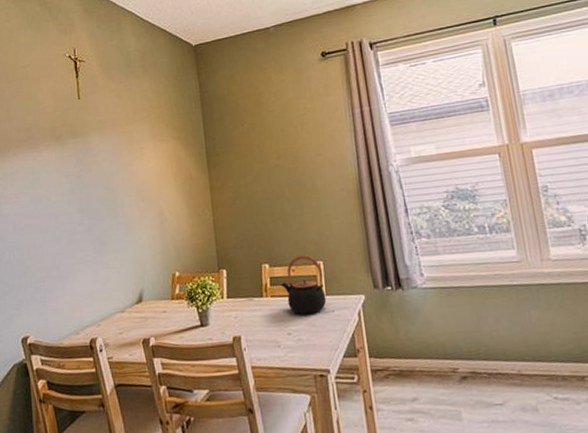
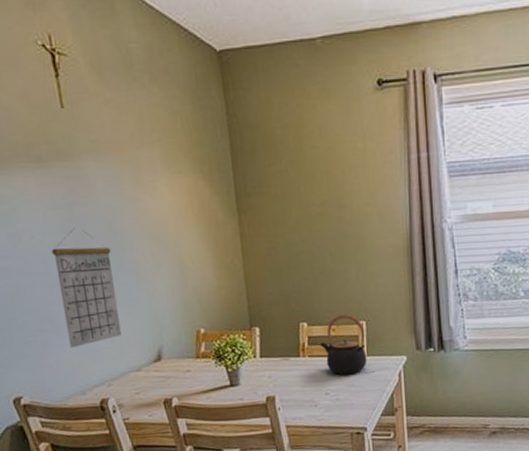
calendar: none [62,189,111,292] -> present [51,227,122,349]

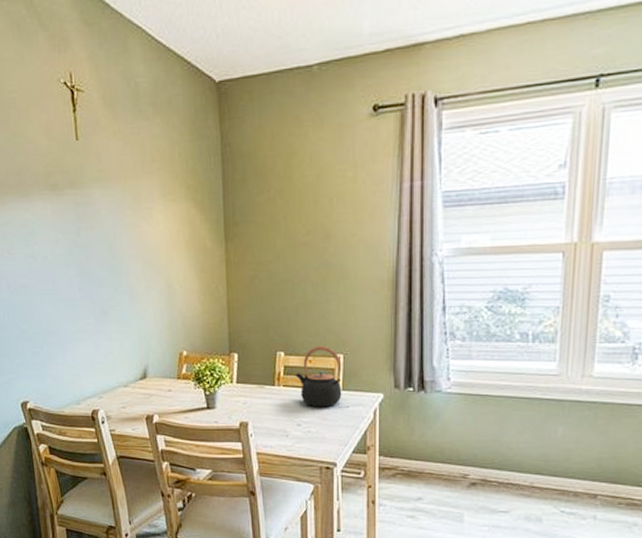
calendar: present [51,227,122,349] -> none [60,250,114,361]

